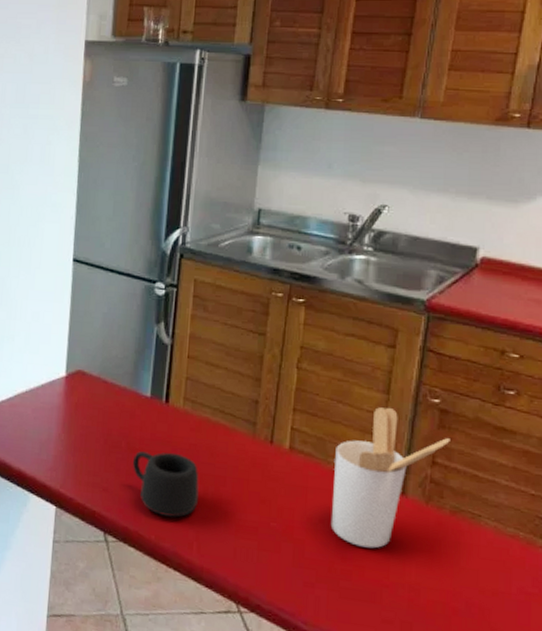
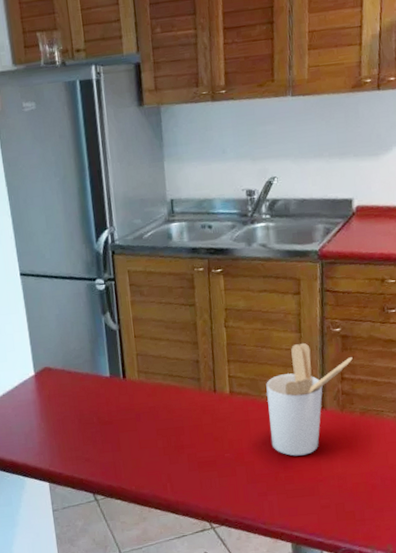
mug: present [133,451,199,518] -> none [105,417,165,469]

